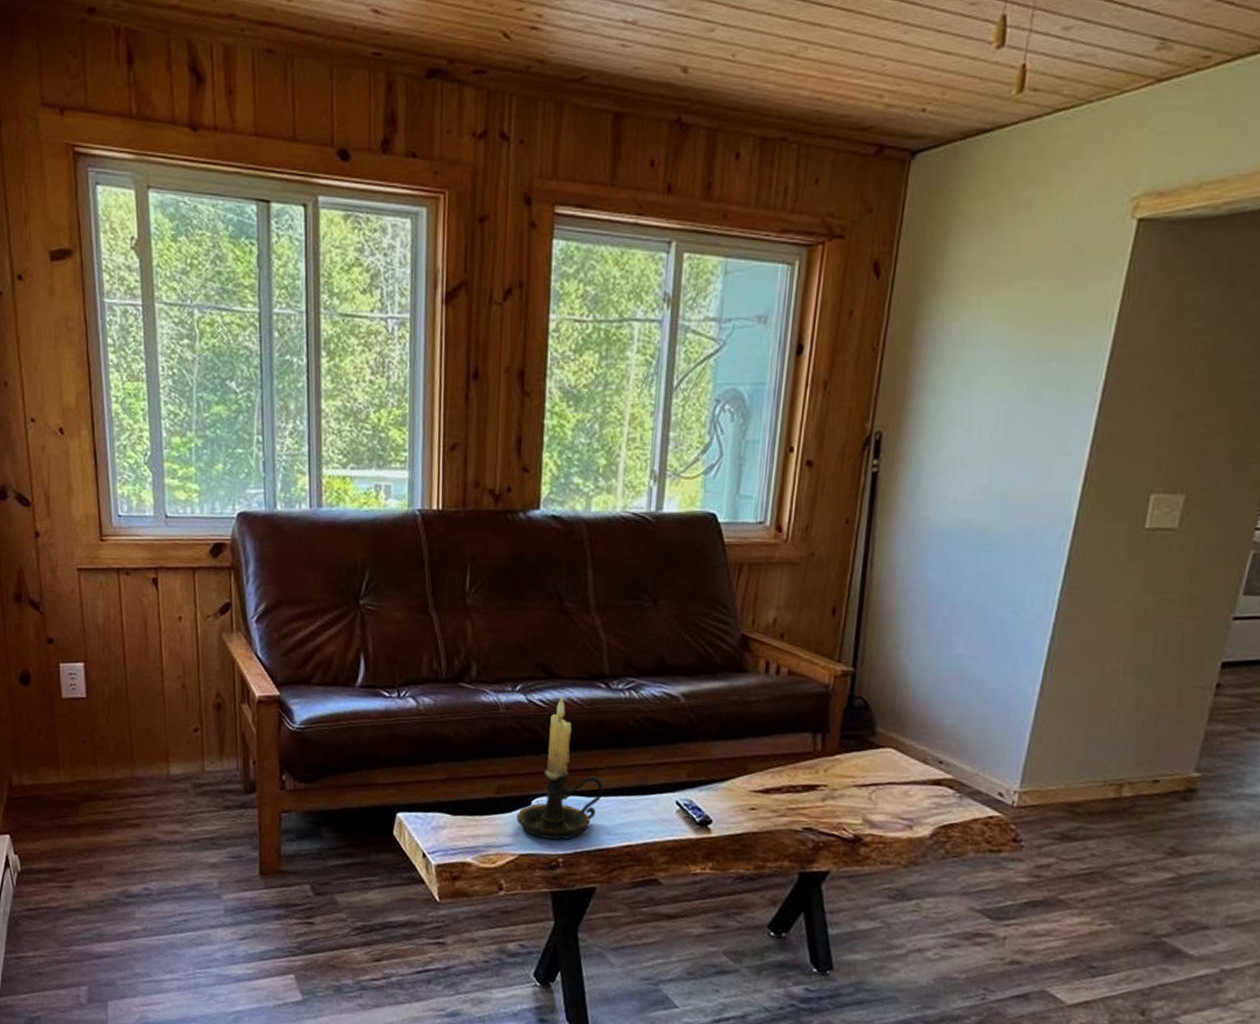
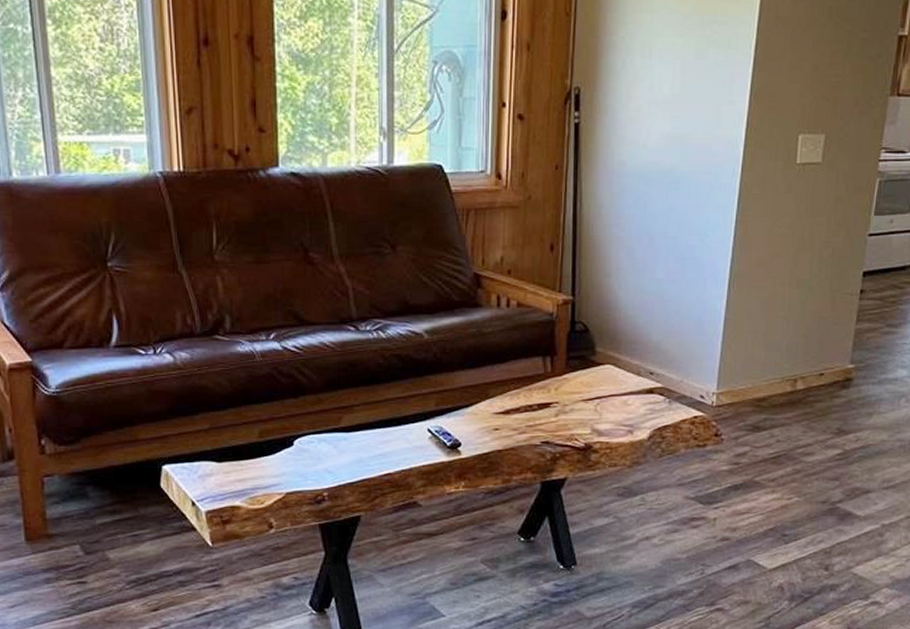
candle holder: present [516,696,604,840] -> none [280,341,361,475]

